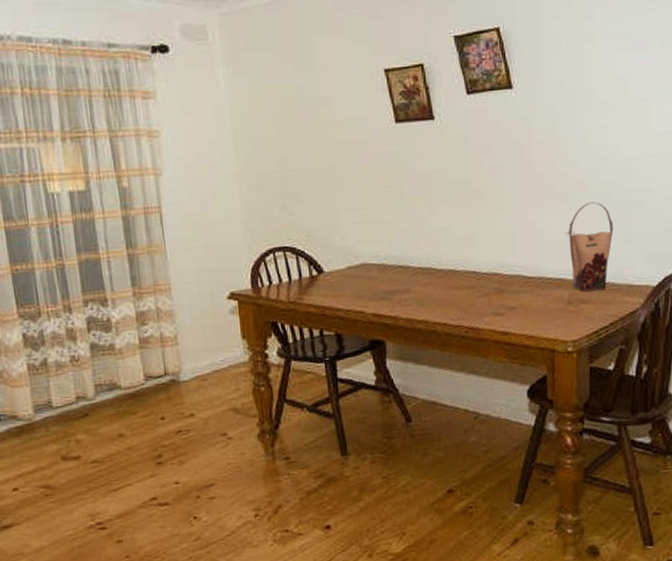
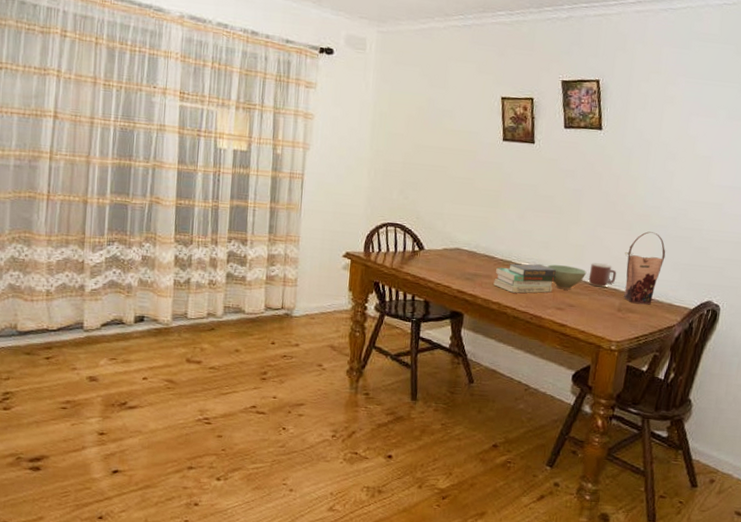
books: none [414,265,488,306] -> present [493,263,557,293]
bowl: none [475,260,524,291] -> present [547,264,587,290]
mug: none [526,250,560,280] -> present [588,263,617,288]

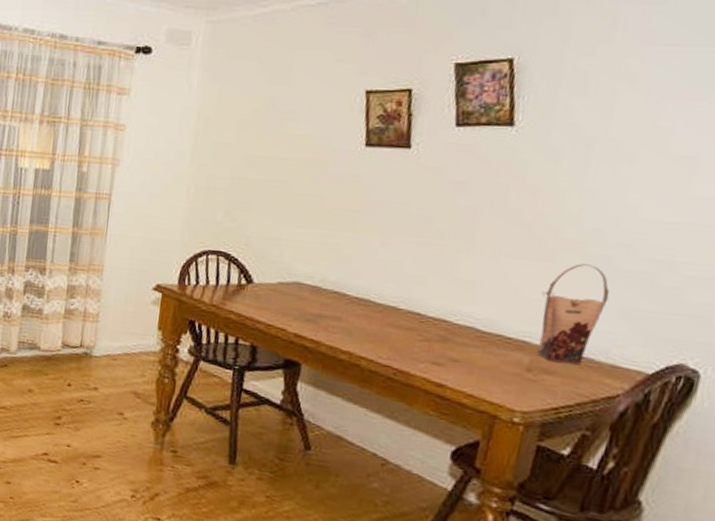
books: present [493,263,557,293] -> none [343,303,436,342]
bowl: present [547,264,587,290] -> none [421,305,481,340]
mug: present [588,263,617,288] -> none [482,305,528,339]

